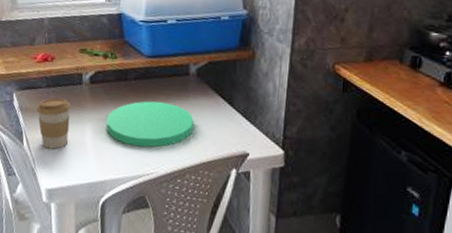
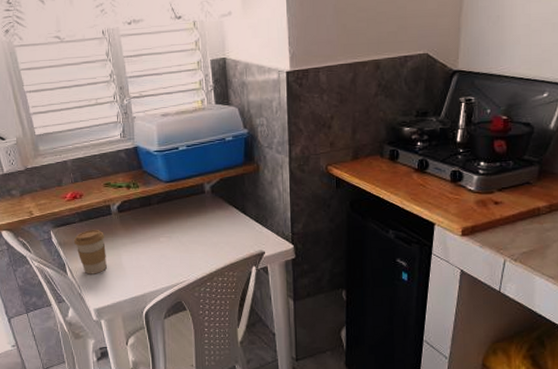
plate: present [106,101,195,148] -> none [138,220,215,261]

